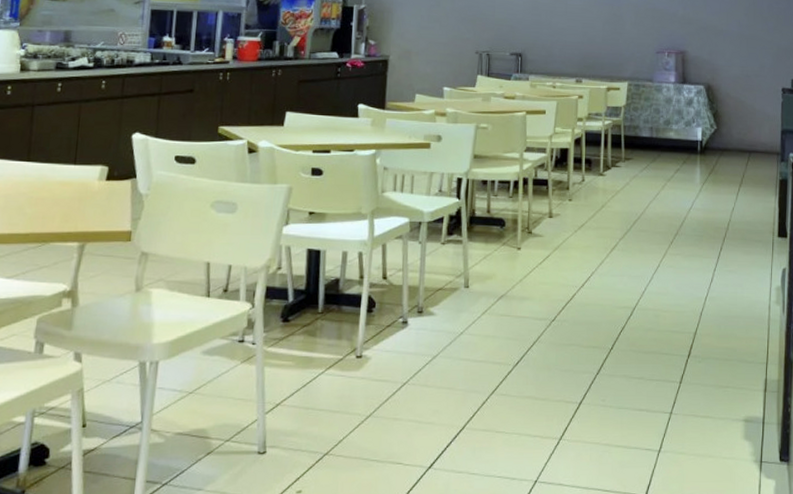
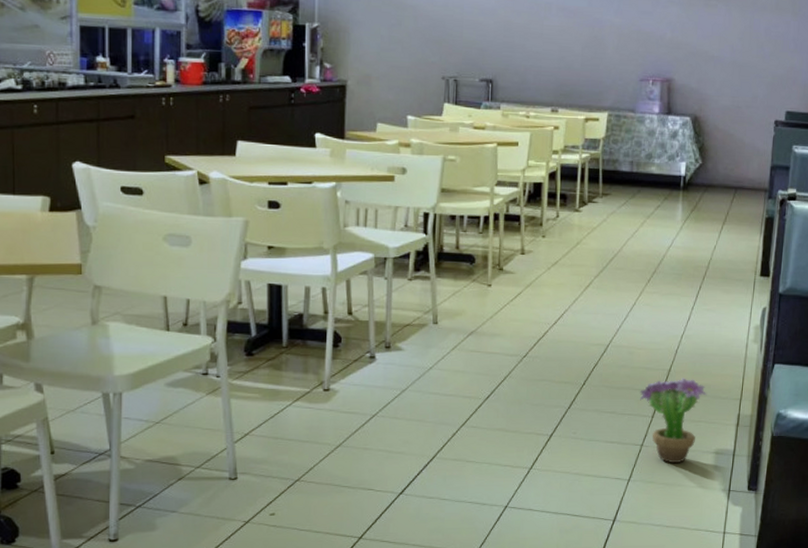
decorative plant: none [666,341,733,433] -> present [639,378,707,464]

